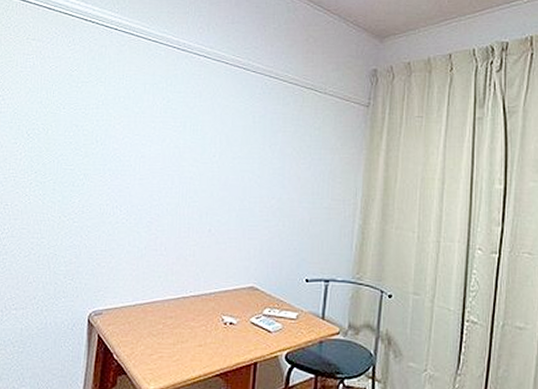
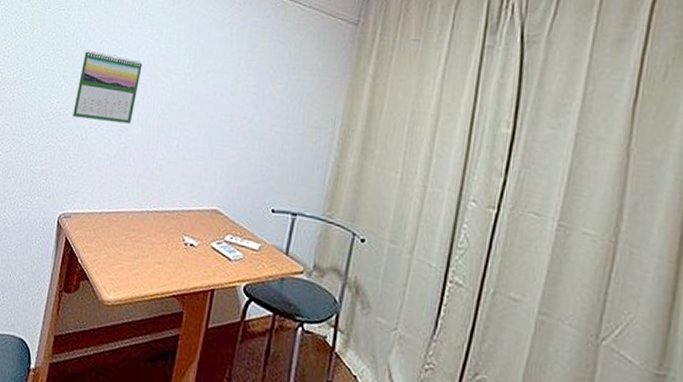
calendar: none [97,147,168,215] -> present [73,50,143,124]

